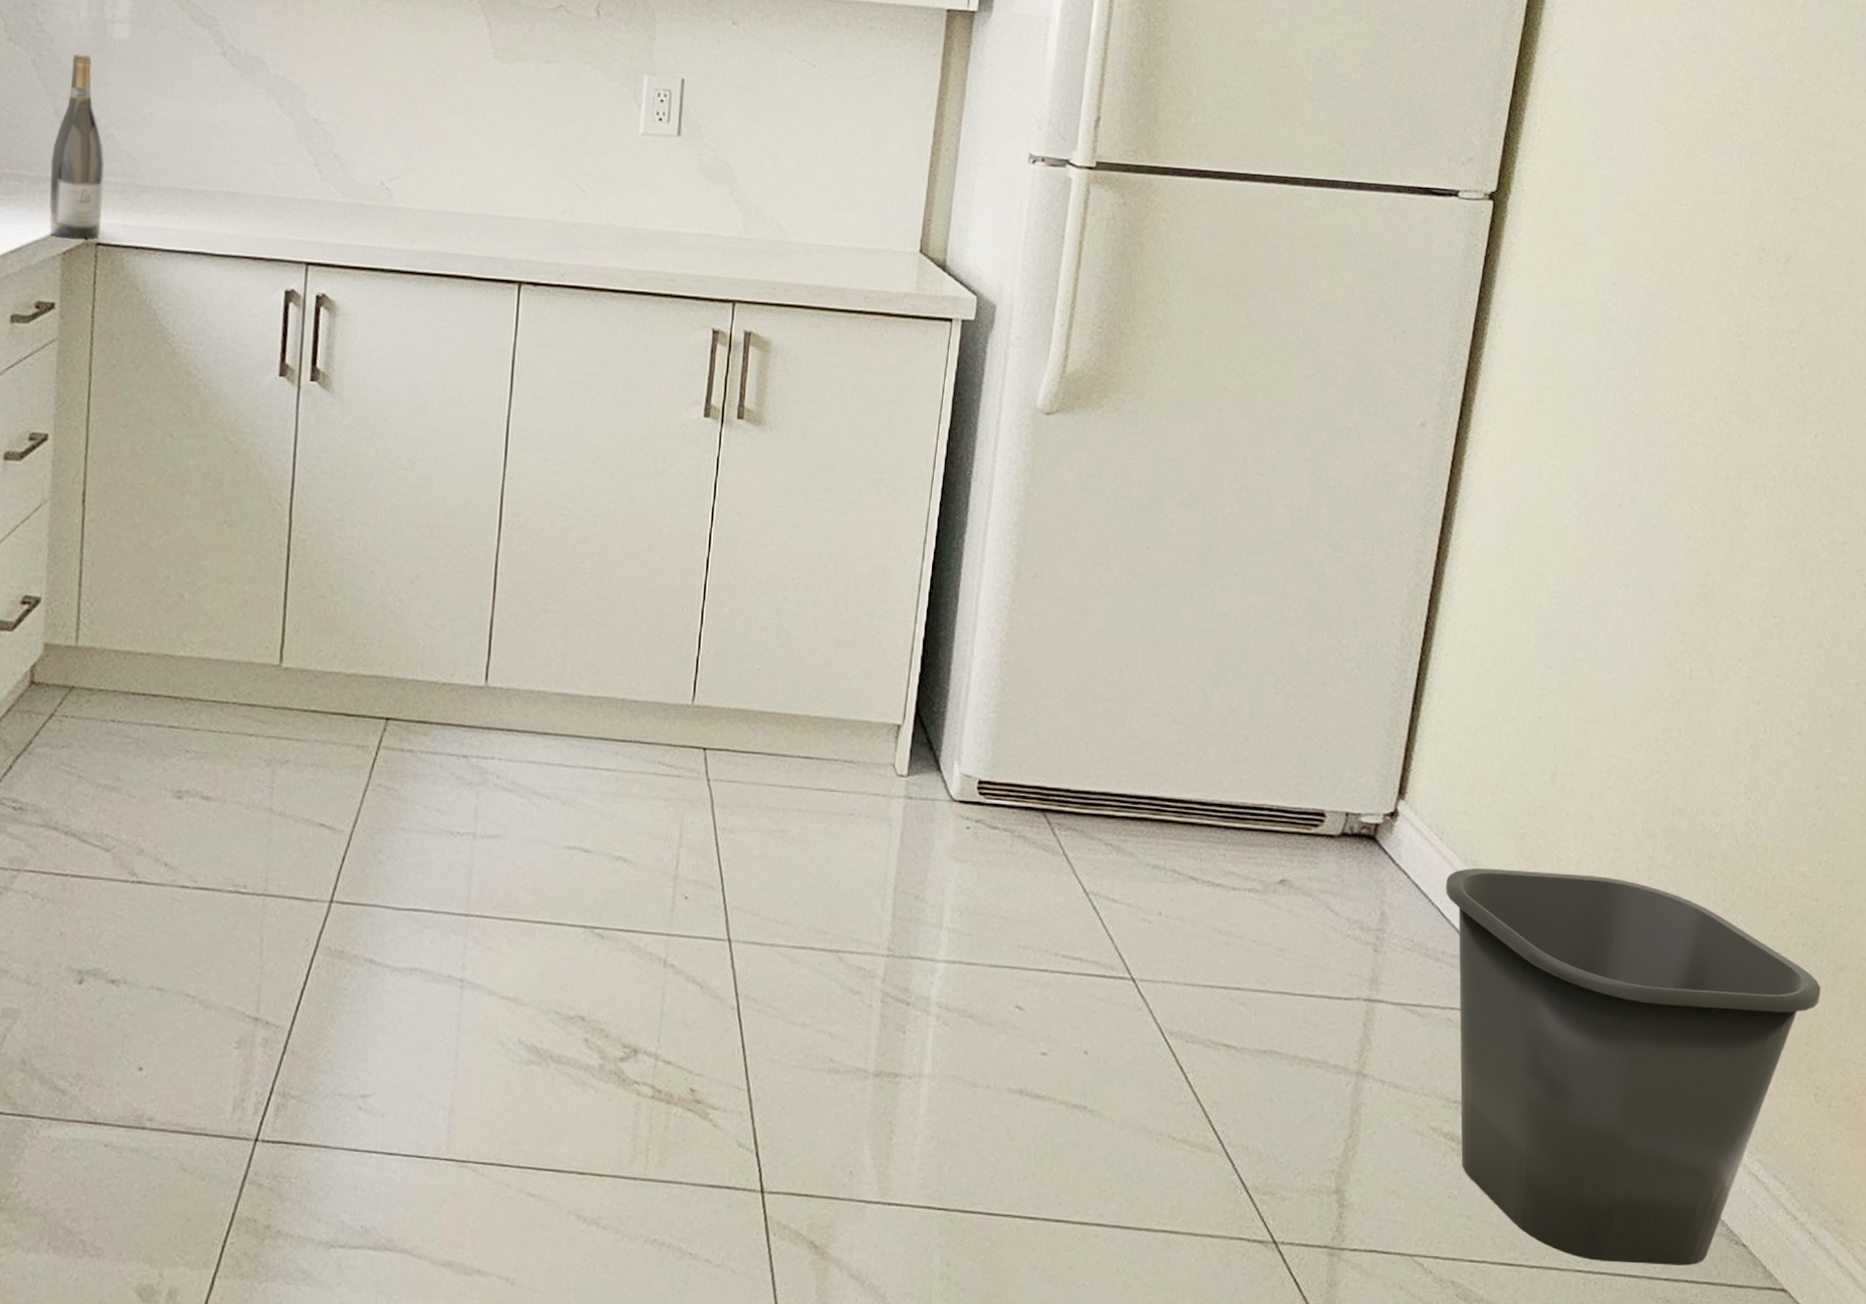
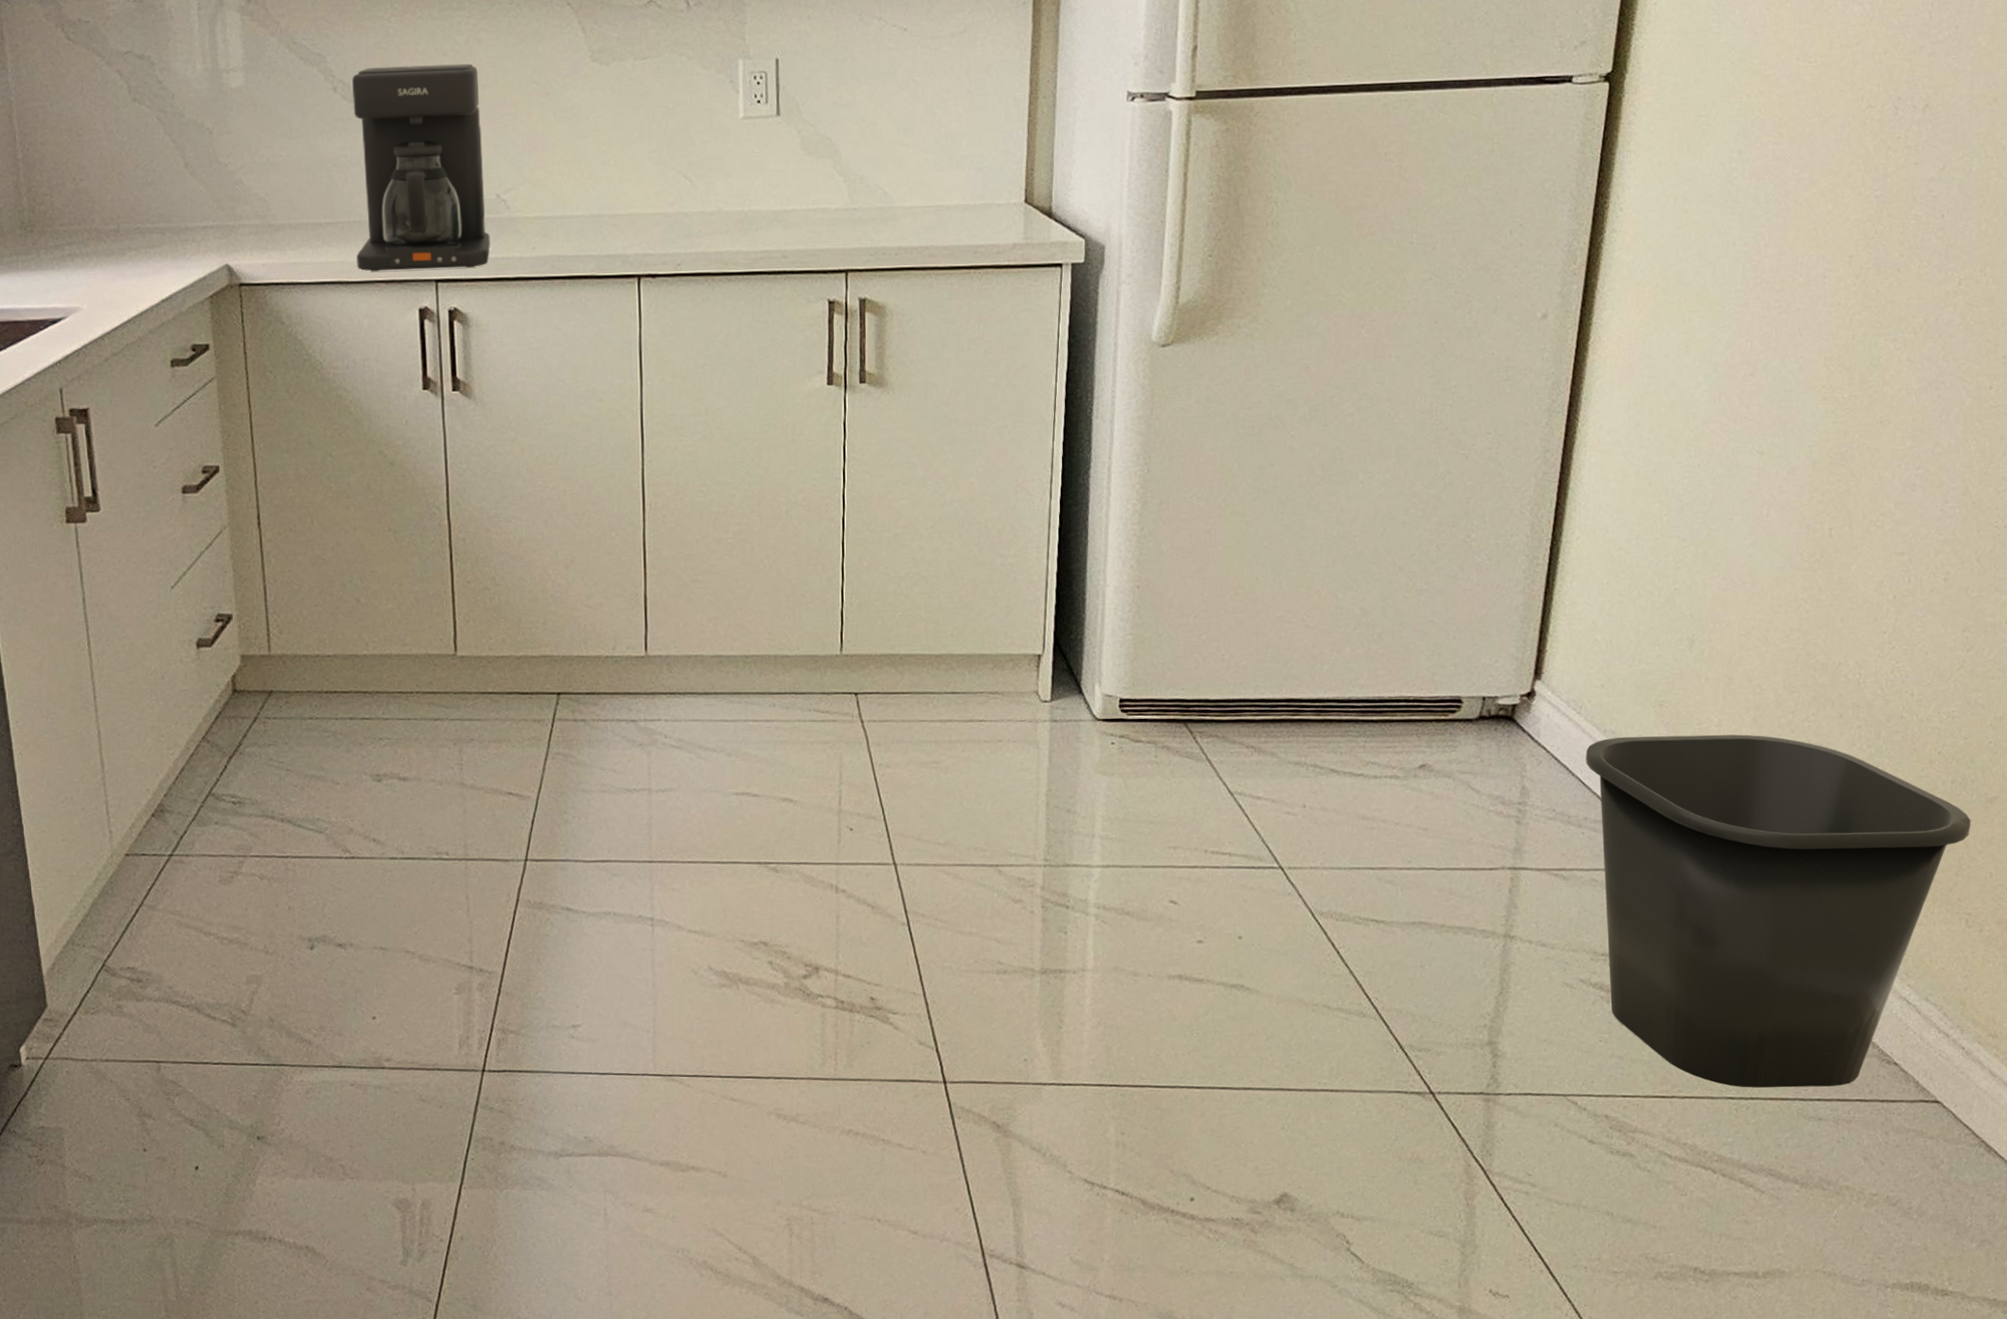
wine bottle: present [49,54,105,239] -> none [187,106,242,282]
coffee maker: none [224,36,375,254] -> present [352,63,490,272]

